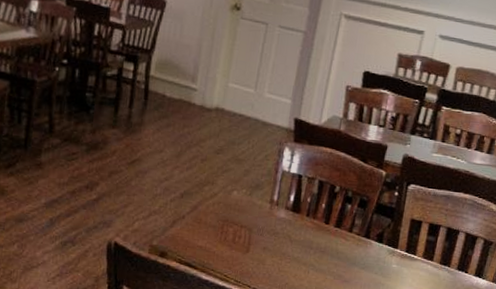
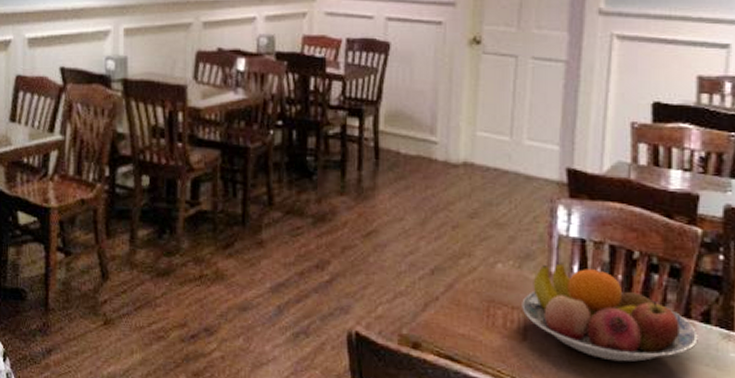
fruit bowl: none [248,193,373,270] -> present [522,263,698,362]

